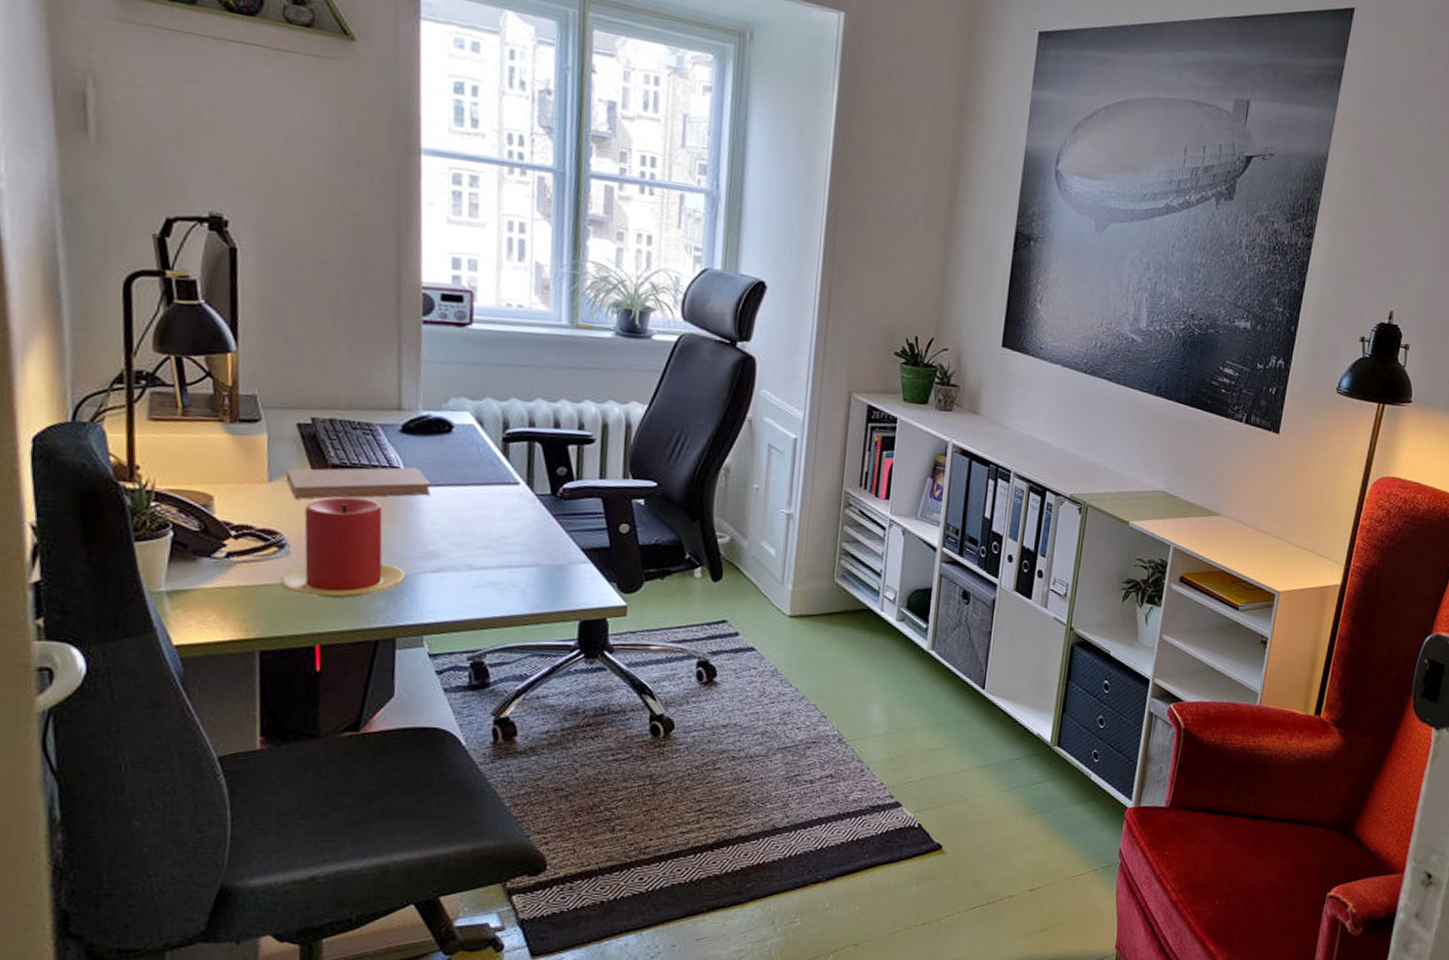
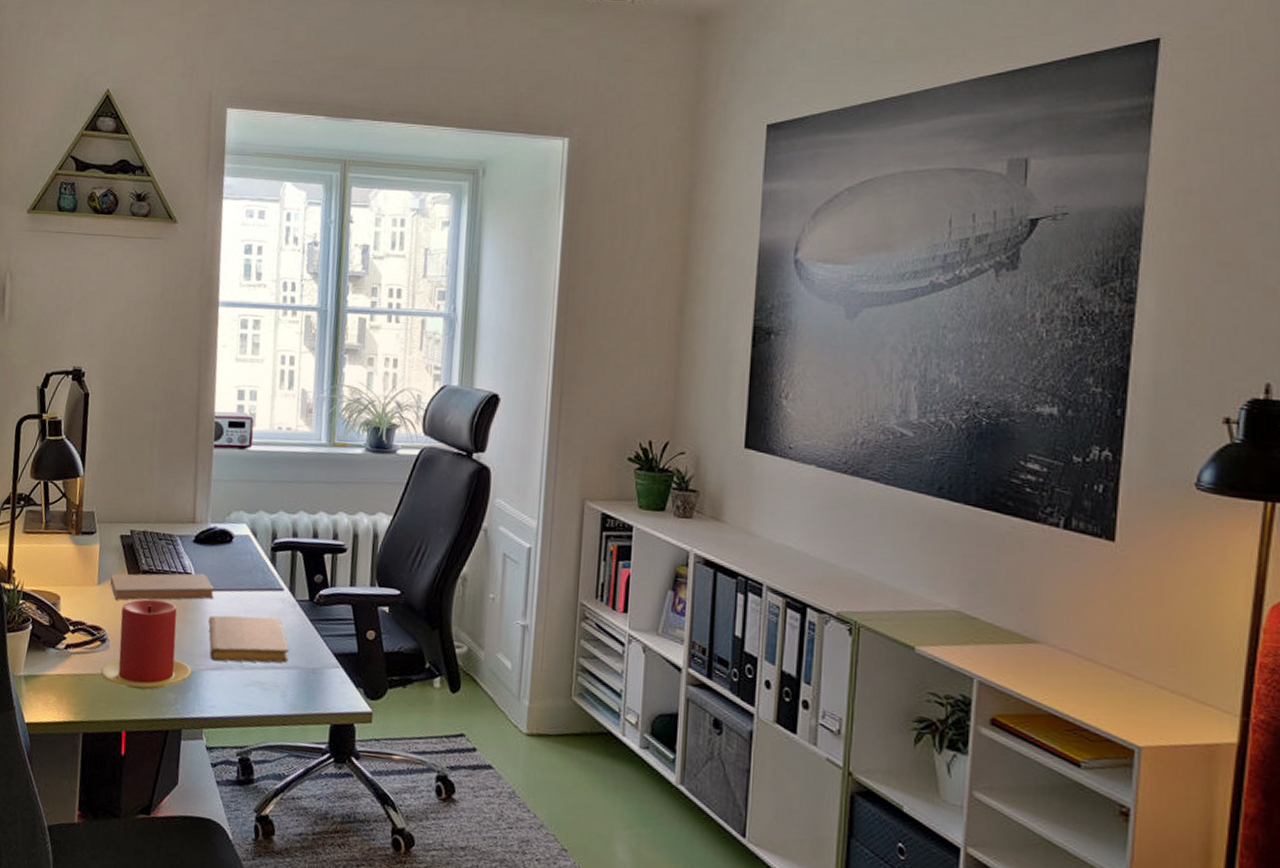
notebook: none [424,512,529,563] -> present [208,615,290,663]

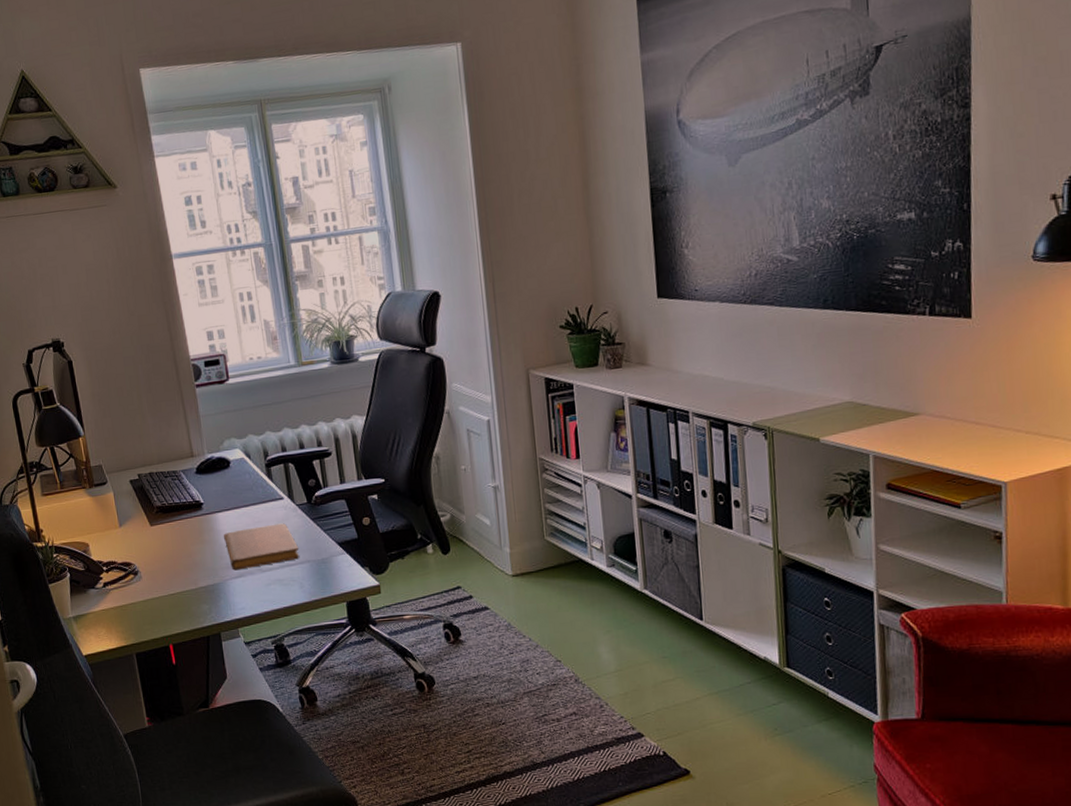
candle: present [100,599,192,690] -> none [139,529,219,608]
book: present [110,573,214,600] -> none [129,498,224,537]

